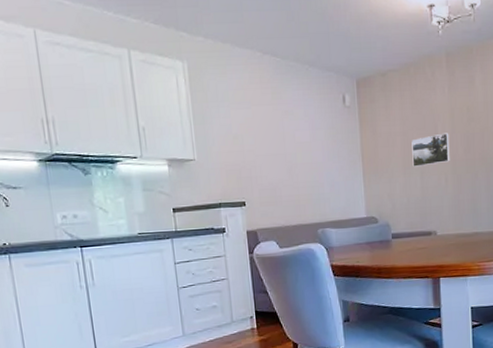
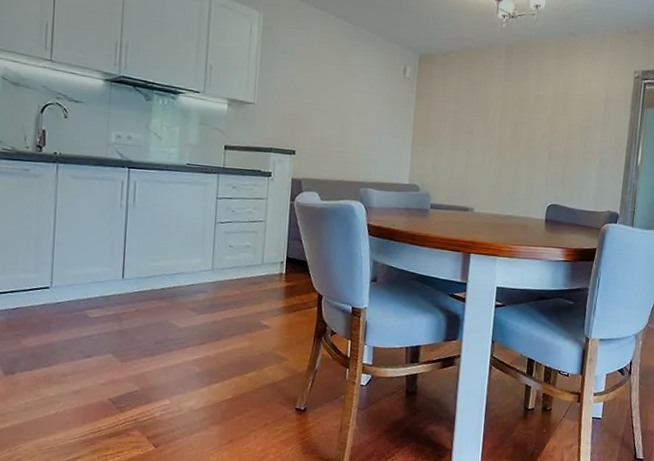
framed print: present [411,133,450,168] -> none [460,117,499,146]

